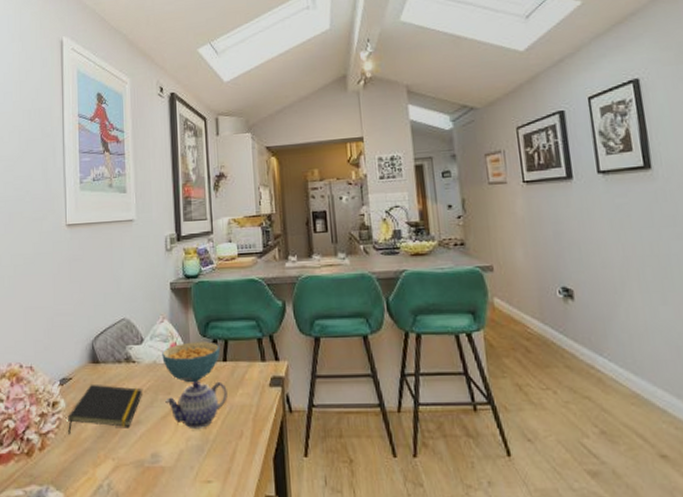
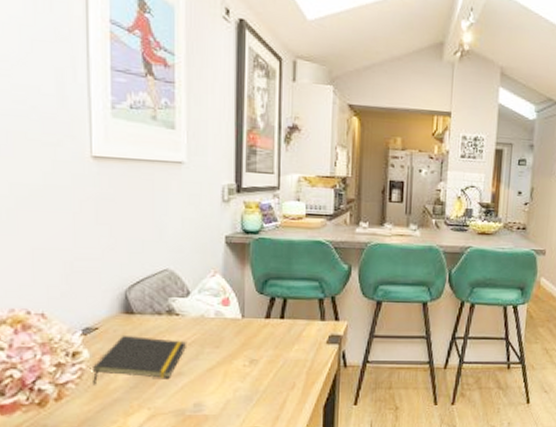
cereal bowl: present [162,341,221,383] -> none [212,298,279,338]
teapot: present [165,380,228,430] -> none [213,335,282,381]

